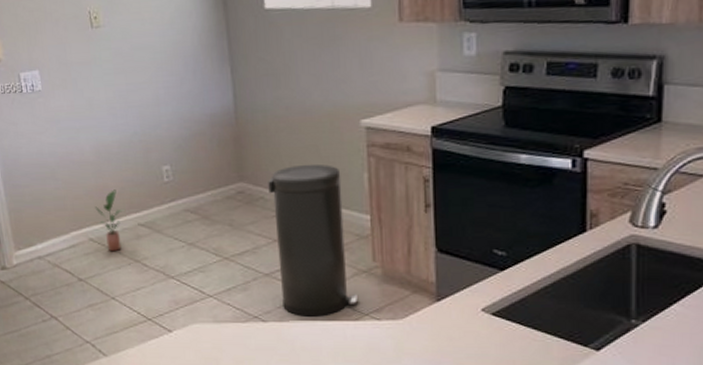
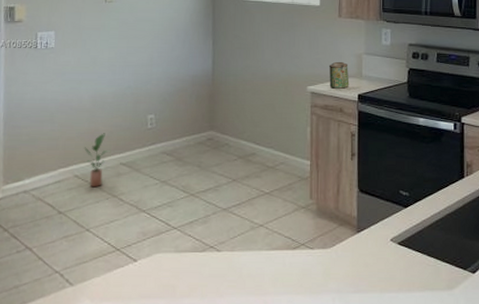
pedal bin: present [268,164,359,317] -> none [233,118,297,246]
canister: none [388,83,419,121] -> present [328,61,350,89]

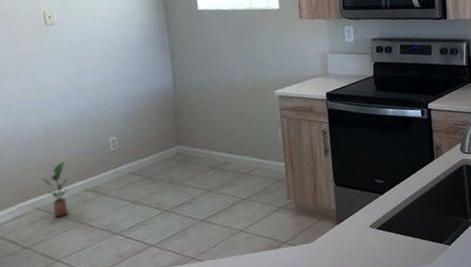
canister: present [328,61,350,89] -> none [294,62,317,90]

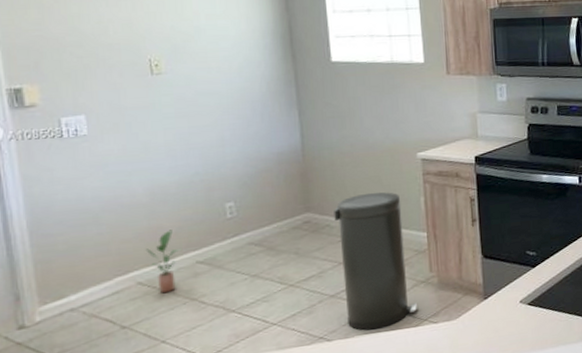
pedal bin: none [202,126,278,252] -> present [334,192,418,331]

